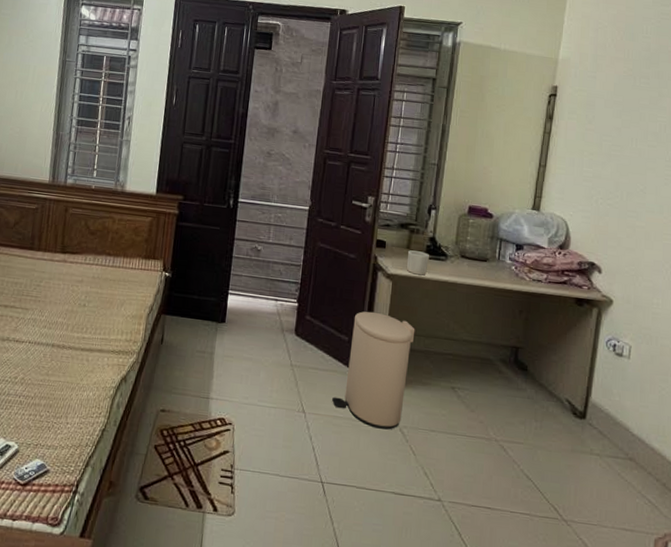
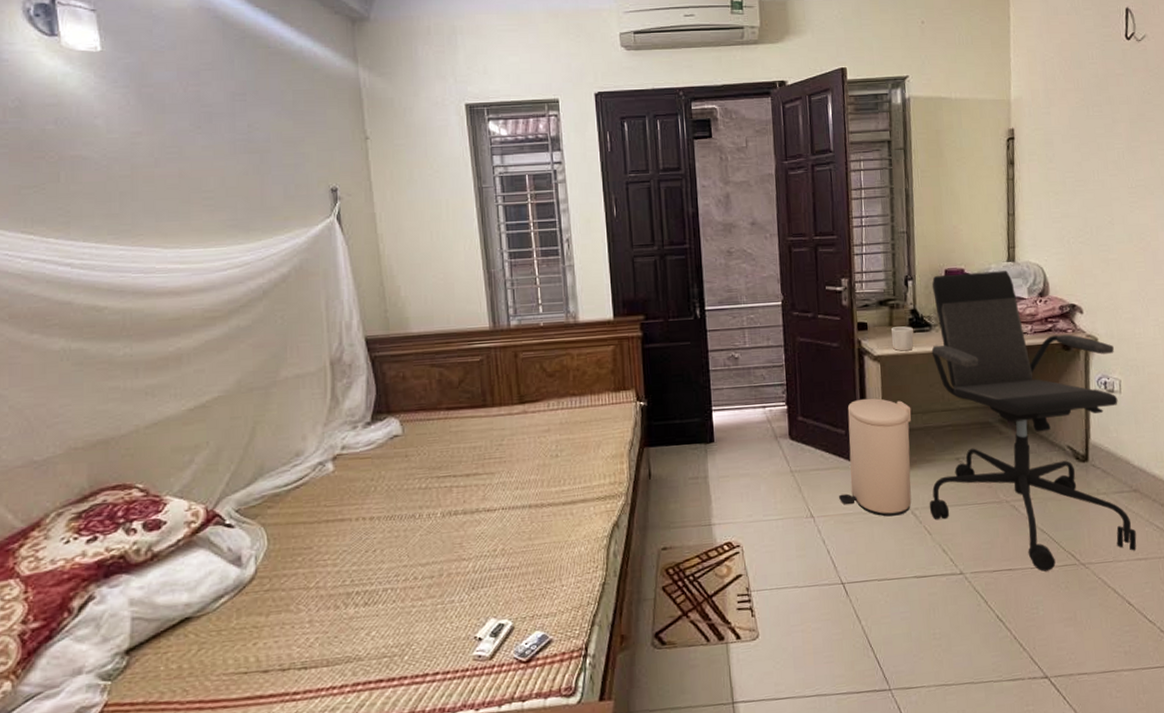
office chair: none [417,210,628,520] -> present [929,271,1137,571]

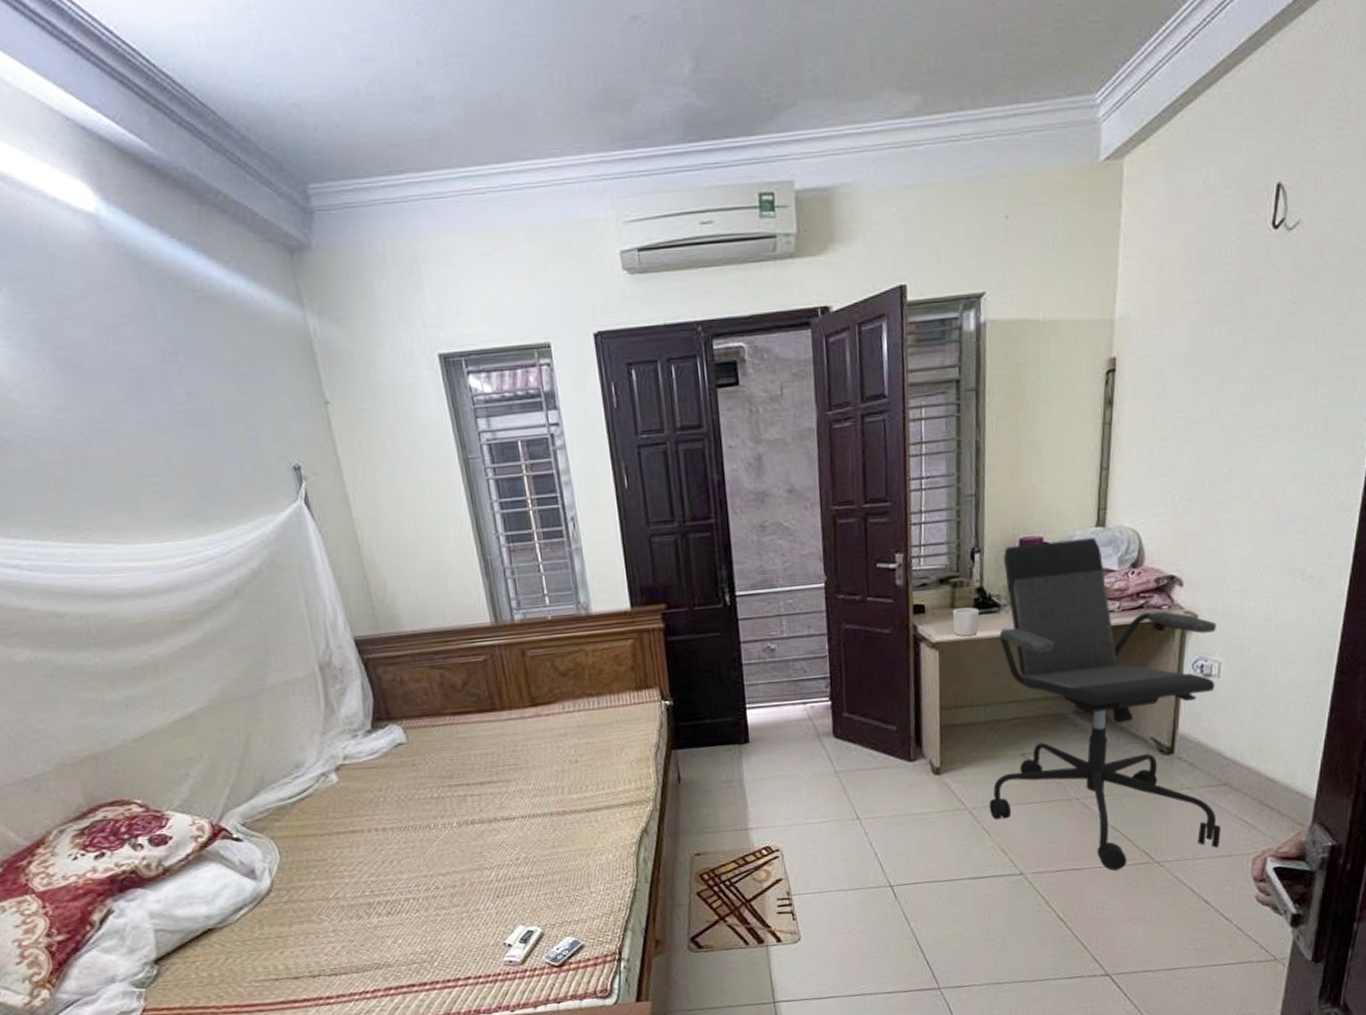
pedal bin: present [838,398,912,517] -> none [887,690,973,817]

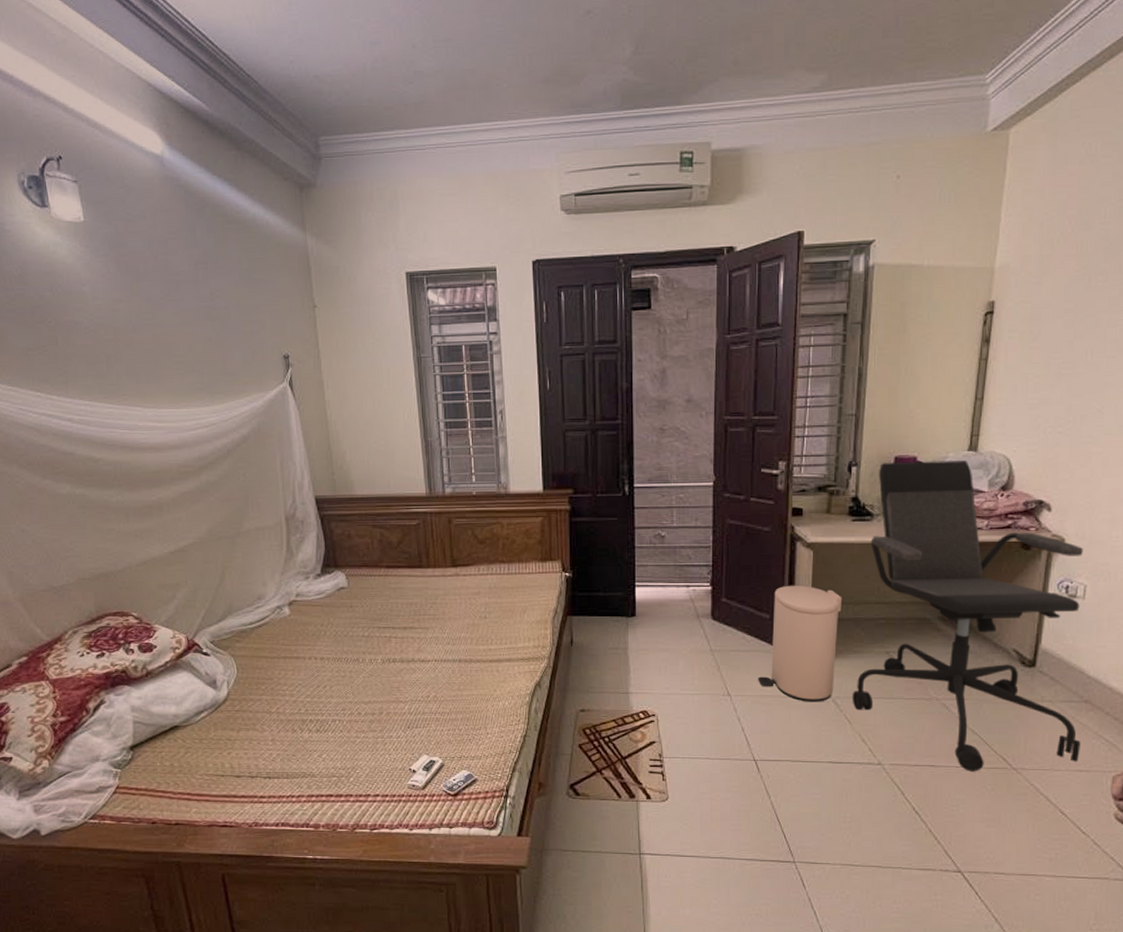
pedal bin: none [887,690,973,817] -> present [757,585,842,702]
mug: present [952,607,980,637] -> none [827,514,854,540]

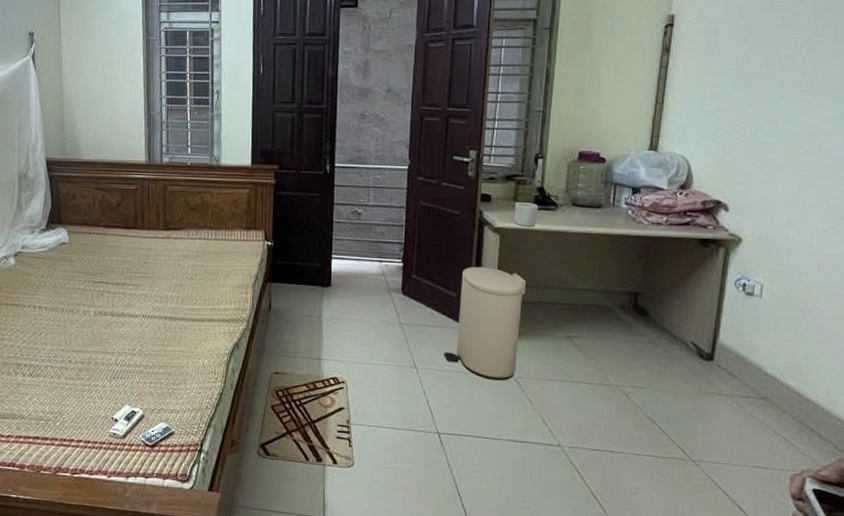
mug: none [827,514,854,540] -> present [514,202,539,227]
office chair: present [852,460,1083,771] -> none [533,157,760,460]

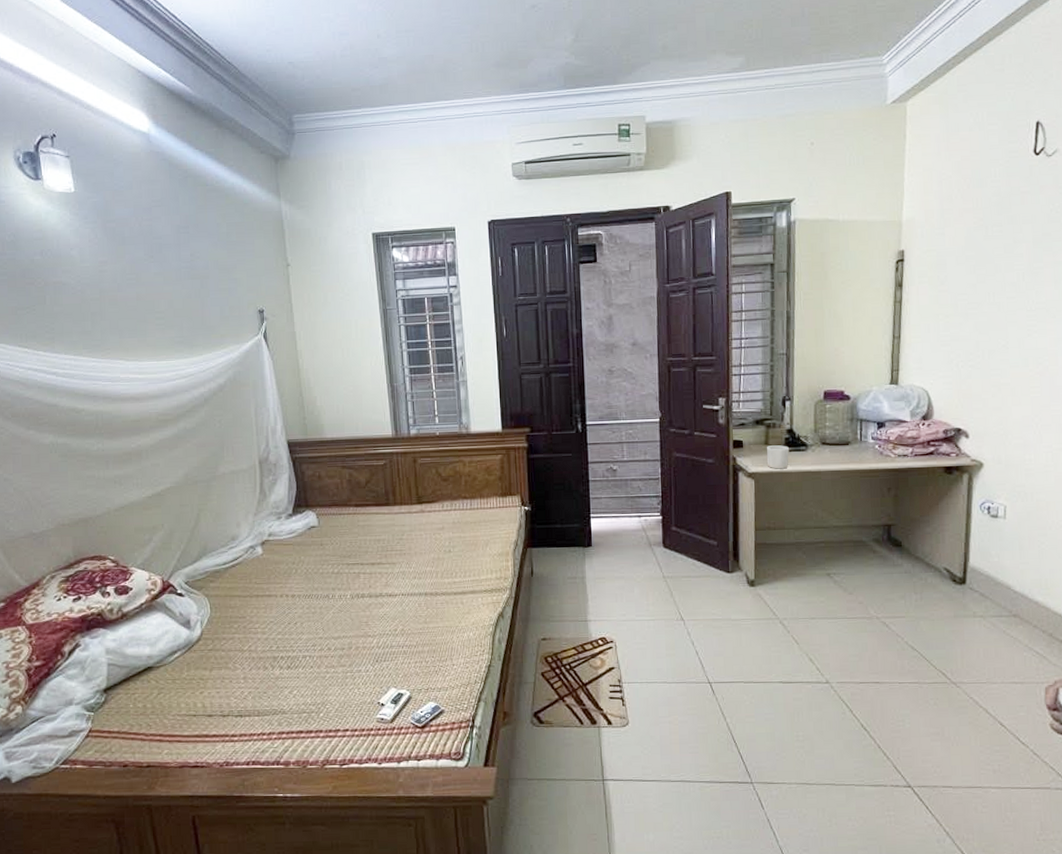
pedal bin: present [443,266,527,381] -> none [708,512,784,624]

